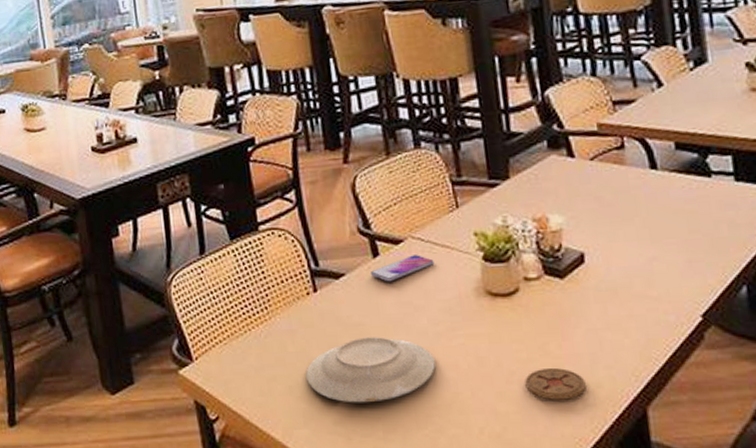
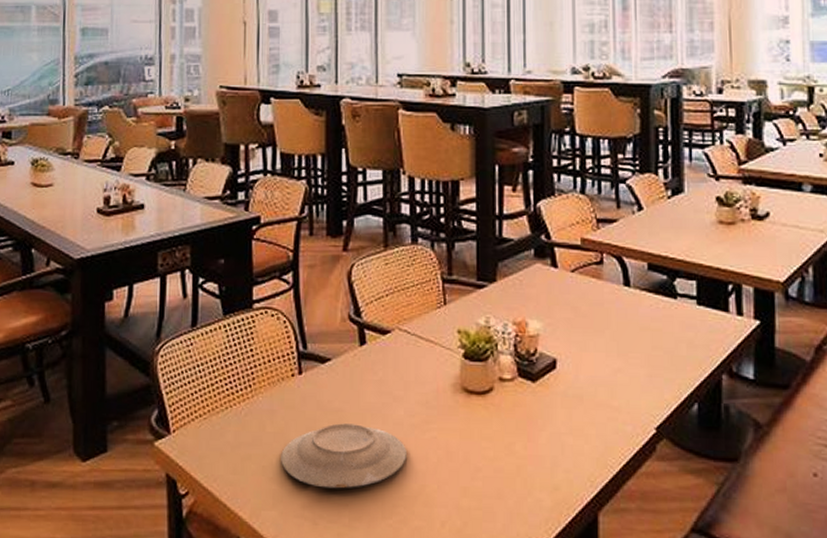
smartphone: present [370,255,435,282] -> none [355,346,417,371]
coaster: present [525,367,586,400] -> none [489,467,545,500]

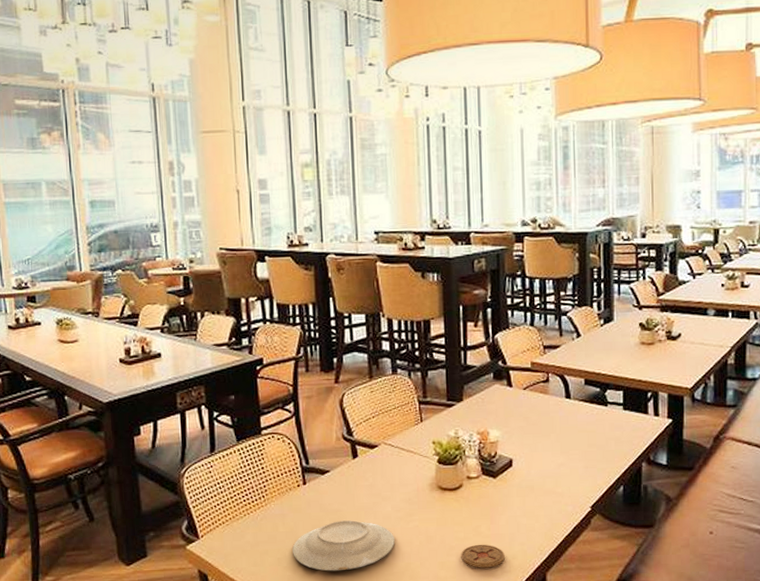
coaster: none [489,467,545,500] -> present [461,544,505,568]

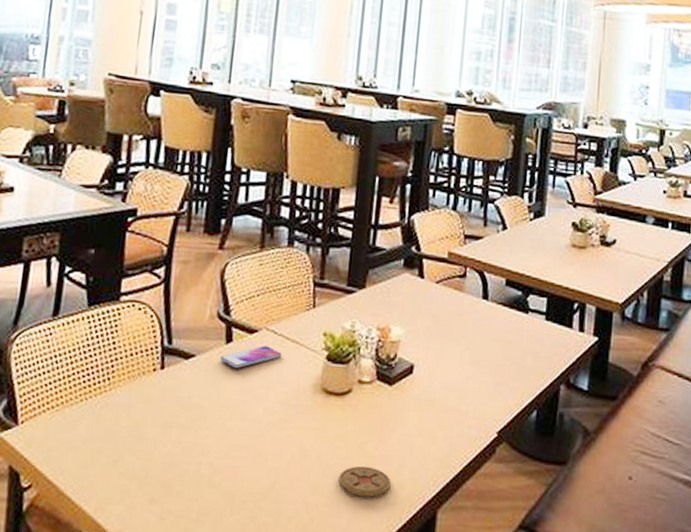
plate: present [292,520,395,571] -> none [133,419,262,484]
smartphone: none [349,457,400,478] -> present [219,346,282,369]

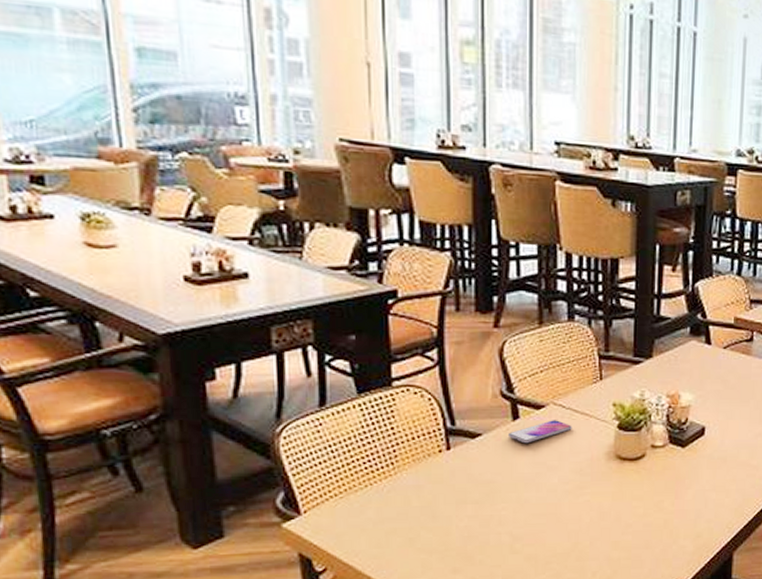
coaster: present [338,465,391,497] -> none [638,521,689,548]

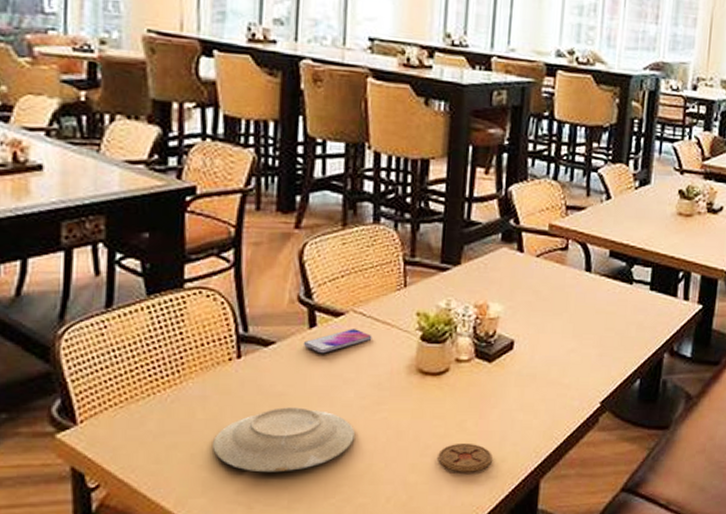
plate: none [429,493,560,553] -> present [213,407,355,473]
coaster: none [638,521,689,548] -> present [438,442,492,472]

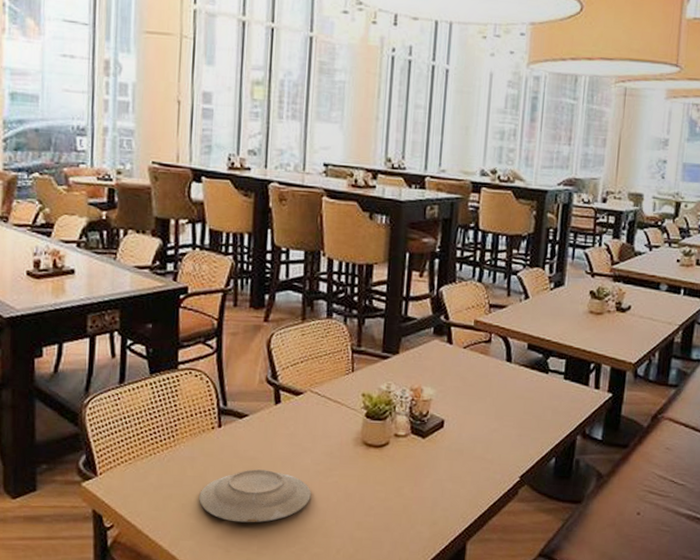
smartphone: present [303,329,372,354] -> none [270,406,326,426]
coaster: present [438,442,492,472] -> none [379,506,426,532]

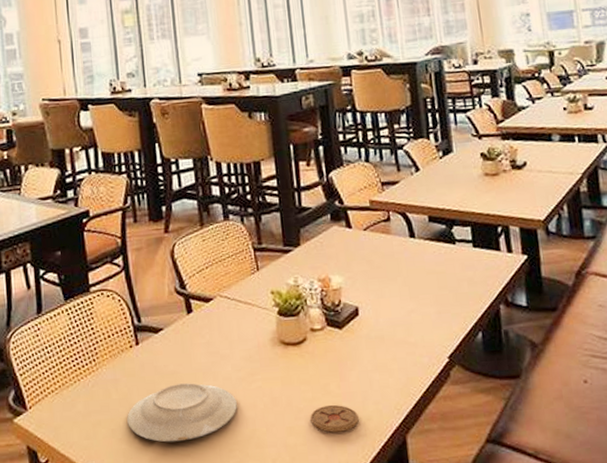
coaster: none [379,506,426,532] -> present [310,404,359,433]

